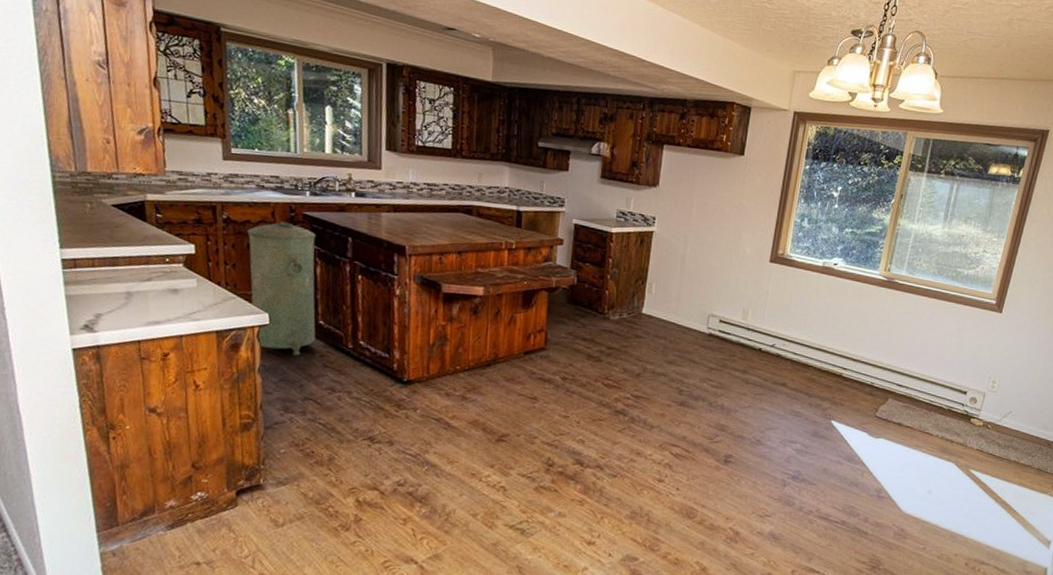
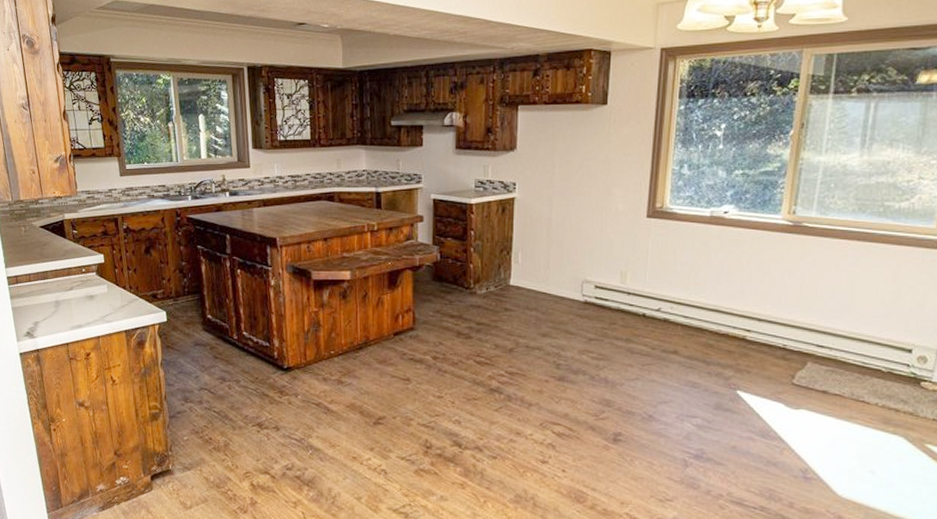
trash can: present [247,220,316,356] -> none [143,225,205,350]

